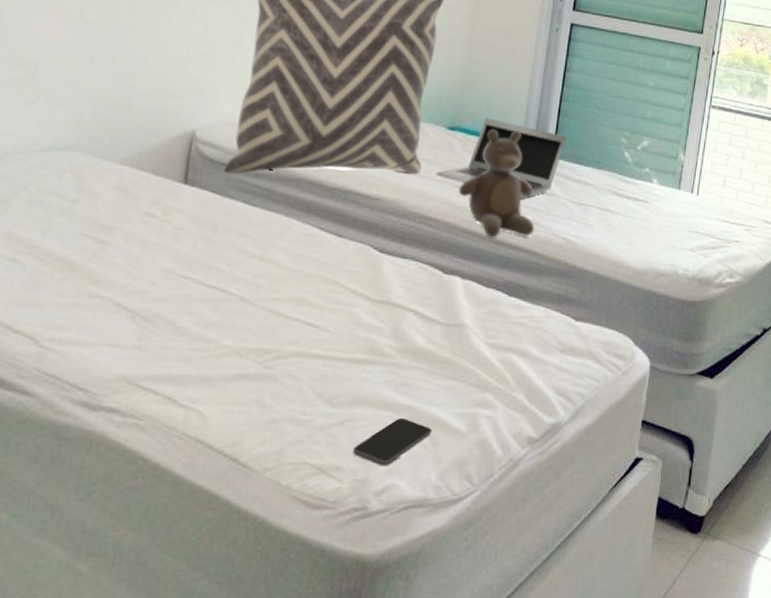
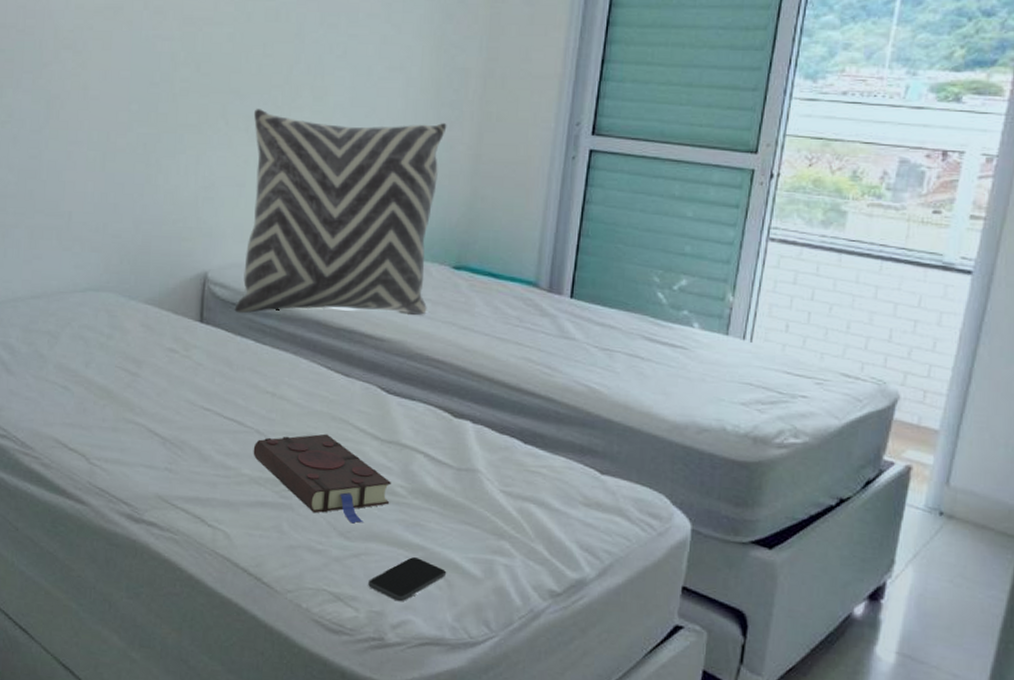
book: none [235,297,381,389] -> present [253,433,391,524]
laptop: present [436,117,567,199] -> none [442,256,587,342]
teddy bear: present [458,129,535,238] -> none [466,268,552,383]

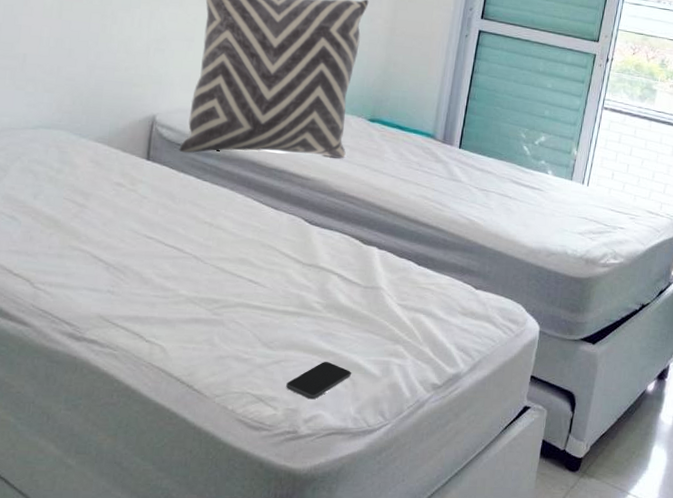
book: present [253,433,391,524] -> none [190,258,309,335]

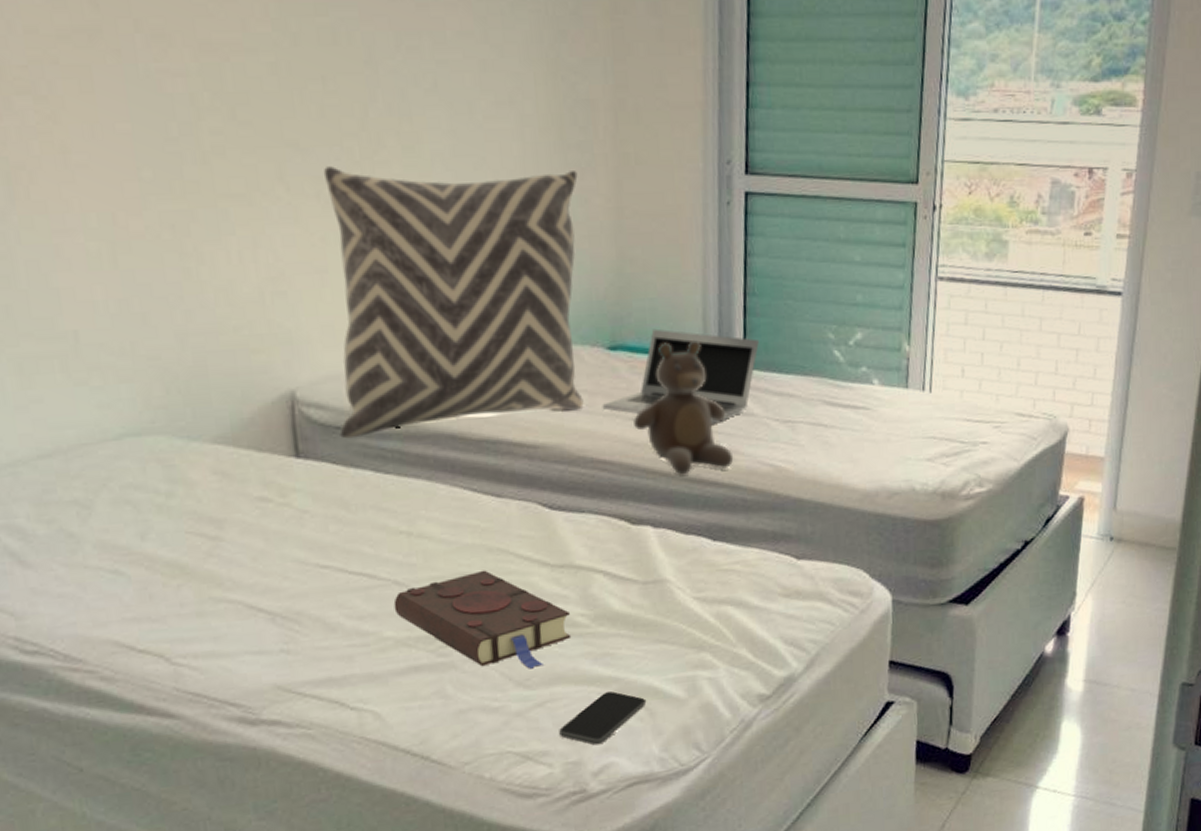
book: none [190,258,309,335] -> present [393,570,572,669]
laptop: none [357,111,472,183] -> present [602,328,759,424]
teddy bear: none [376,122,443,217] -> present [632,340,734,475]

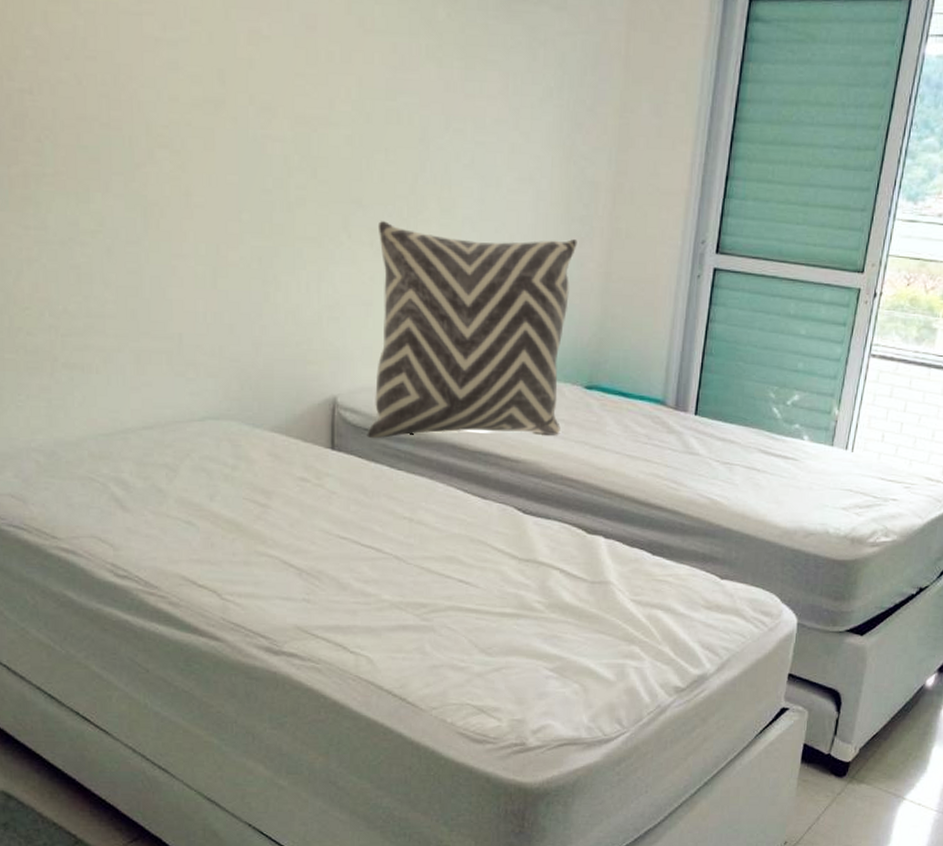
book: present [393,570,572,669] -> none [392,556,529,640]
smartphone: present [559,691,646,745] -> none [510,667,581,709]
laptop: present [602,328,759,424] -> none [575,375,710,458]
teddy bear: present [632,340,734,475] -> none [598,387,678,498]

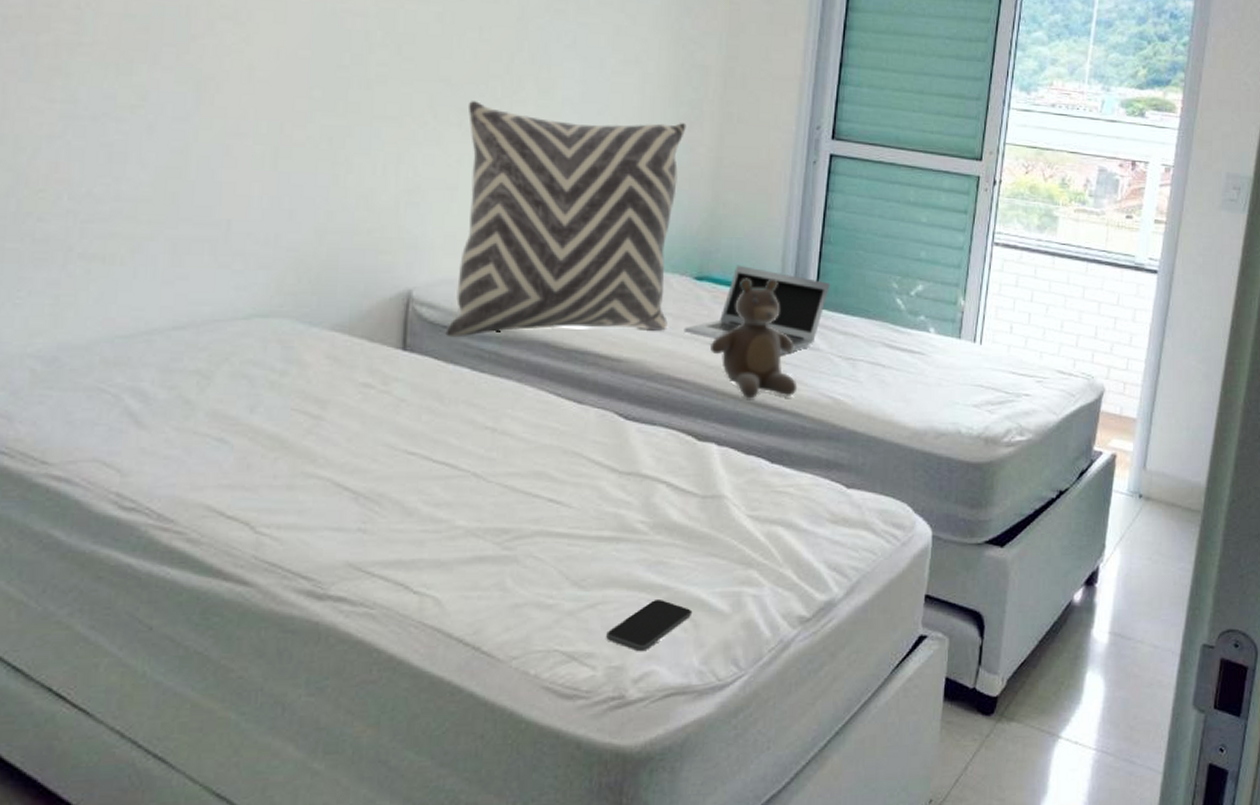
smartphone: none [510,667,581,709] -> present [606,600,691,652]
laptop: none [575,375,710,458] -> present [683,264,830,355]
teddy bear: none [598,387,678,498] -> present [709,278,798,399]

